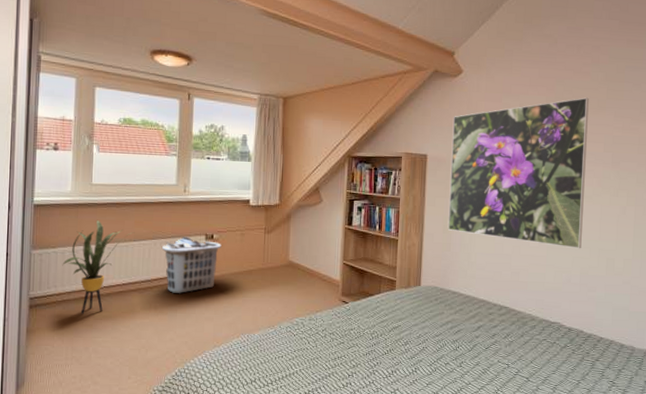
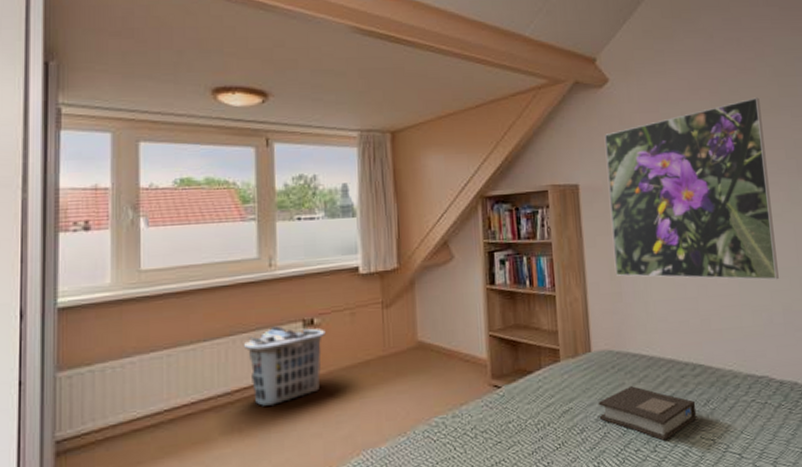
house plant: present [62,219,135,314] -> none [102,318,205,454]
book: none [420,316,498,360] -> present [598,386,697,441]

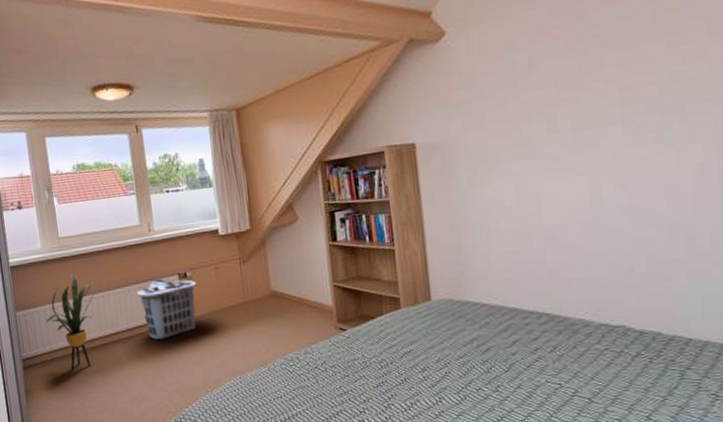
house plant: none [102,318,205,454] -> present [45,273,108,371]
book: present [598,386,697,441] -> none [438,332,542,382]
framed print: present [604,97,779,280] -> none [441,29,643,230]

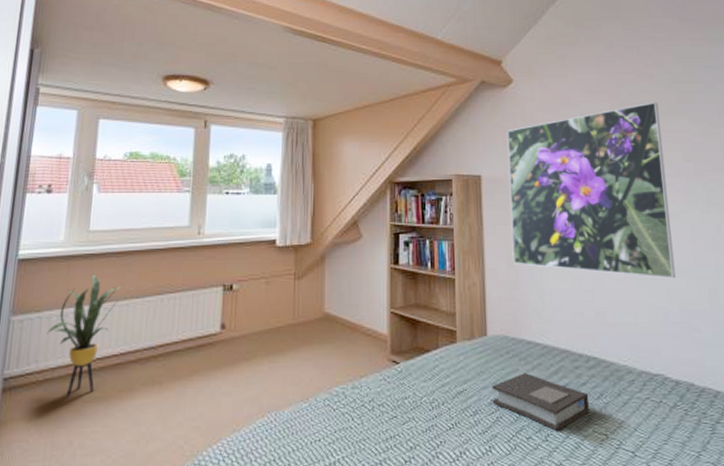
clothes hamper: present [136,278,197,340] -> none [169,289,242,362]
book: none [438,332,542,382] -> present [491,373,590,431]
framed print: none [441,29,643,230] -> present [507,102,676,279]

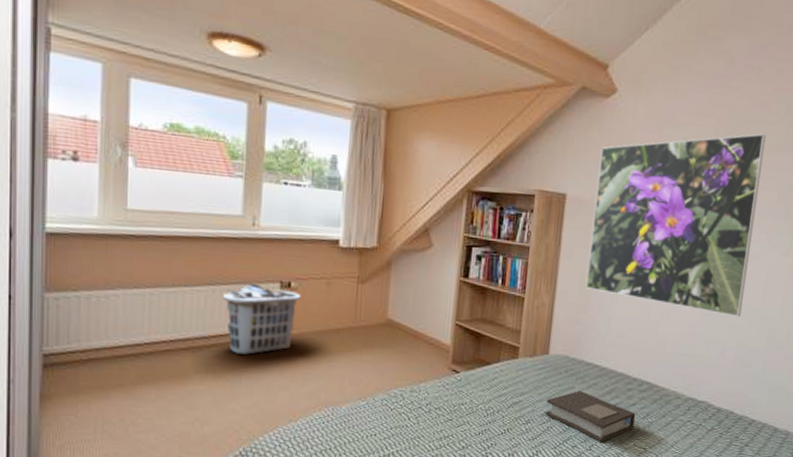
house plant: present [47,273,138,396] -> none [87,256,186,377]
clothes hamper: none [169,289,242,362] -> present [222,283,301,355]

